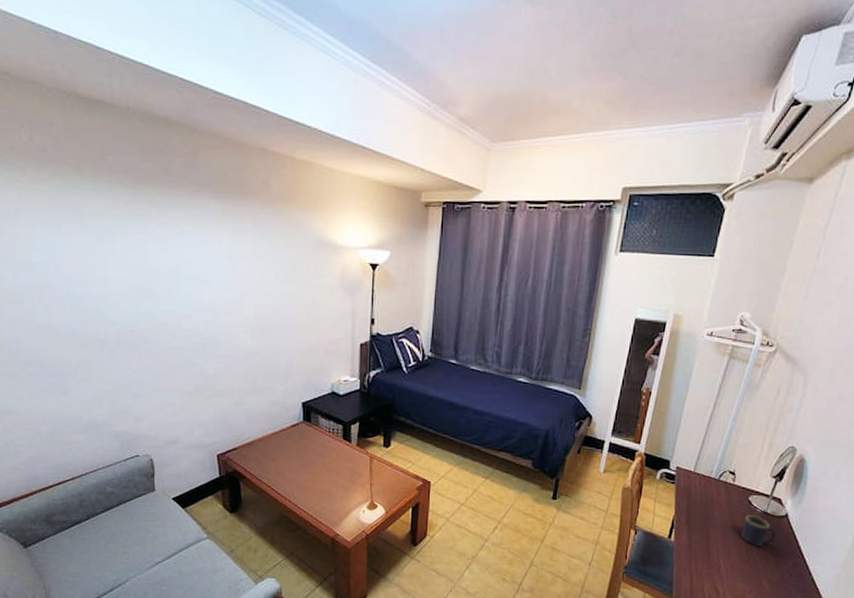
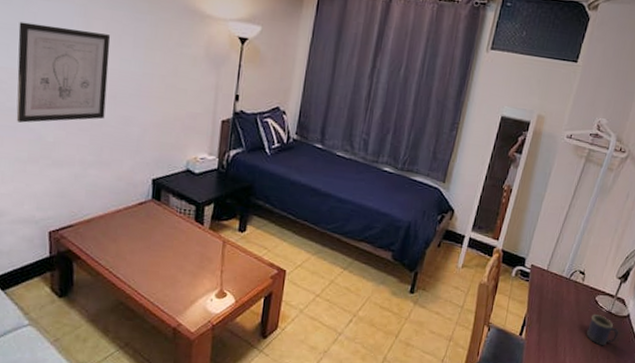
wall art: none [176,268,256,359] -> present [16,21,111,123]

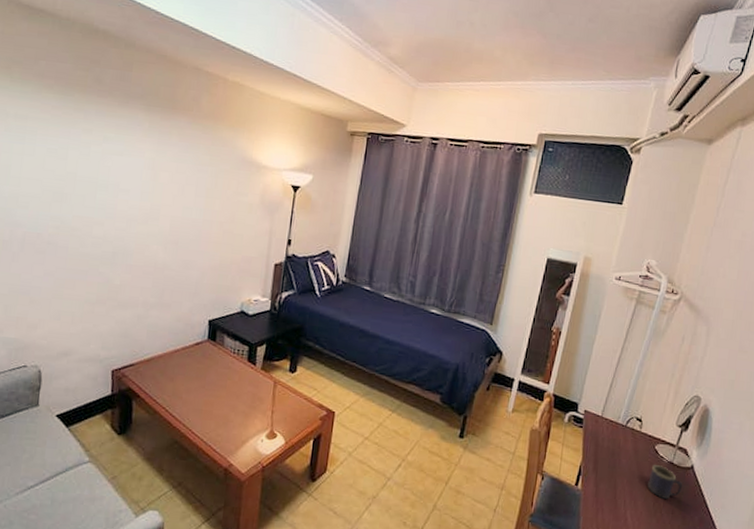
wall art: present [16,21,111,123] -> none [87,175,175,267]

